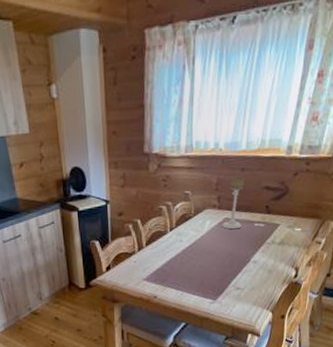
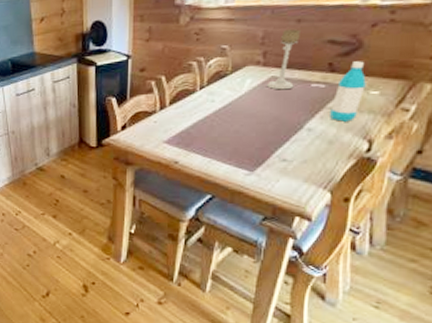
water bottle: none [269,204,292,254] -> present [330,61,366,122]

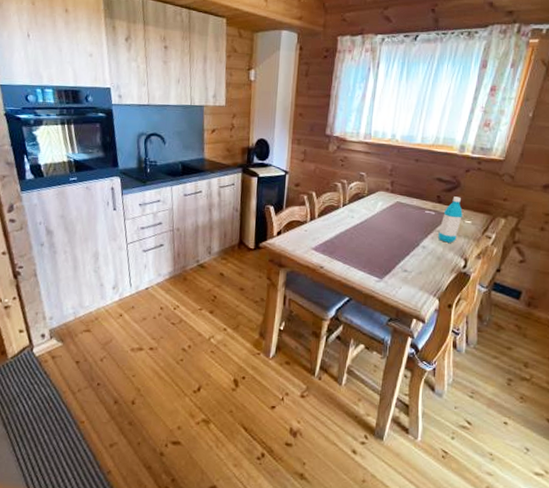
candle holder: present [266,29,300,90] -> none [393,166,418,214]

